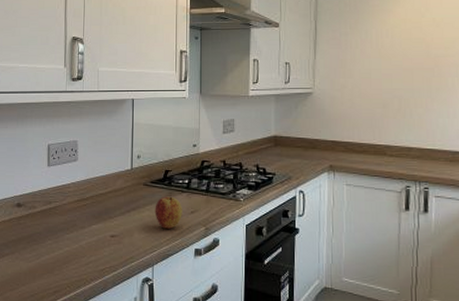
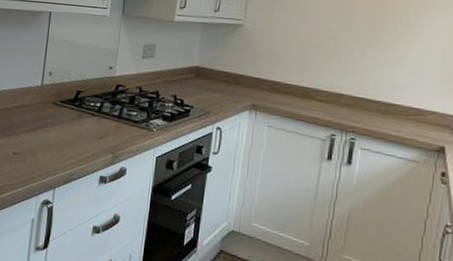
apple: present [155,196,182,229] -> none [61,118,91,153]

